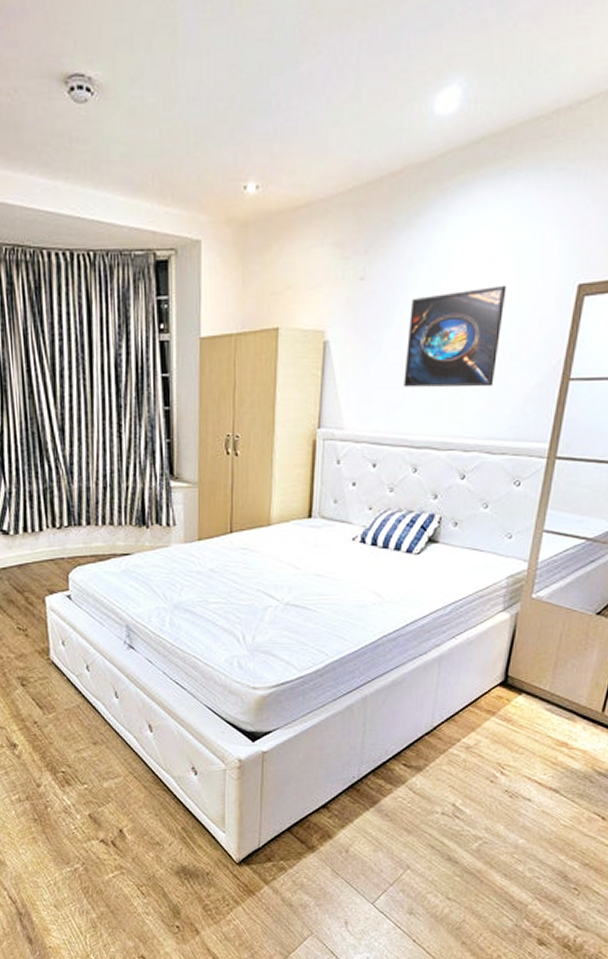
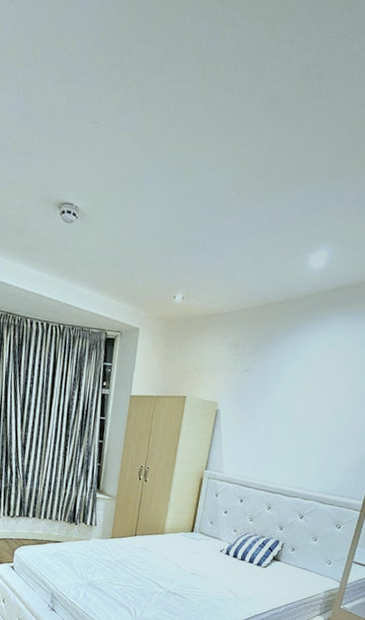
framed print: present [403,286,507,388] -> none [267,388,345,457]

